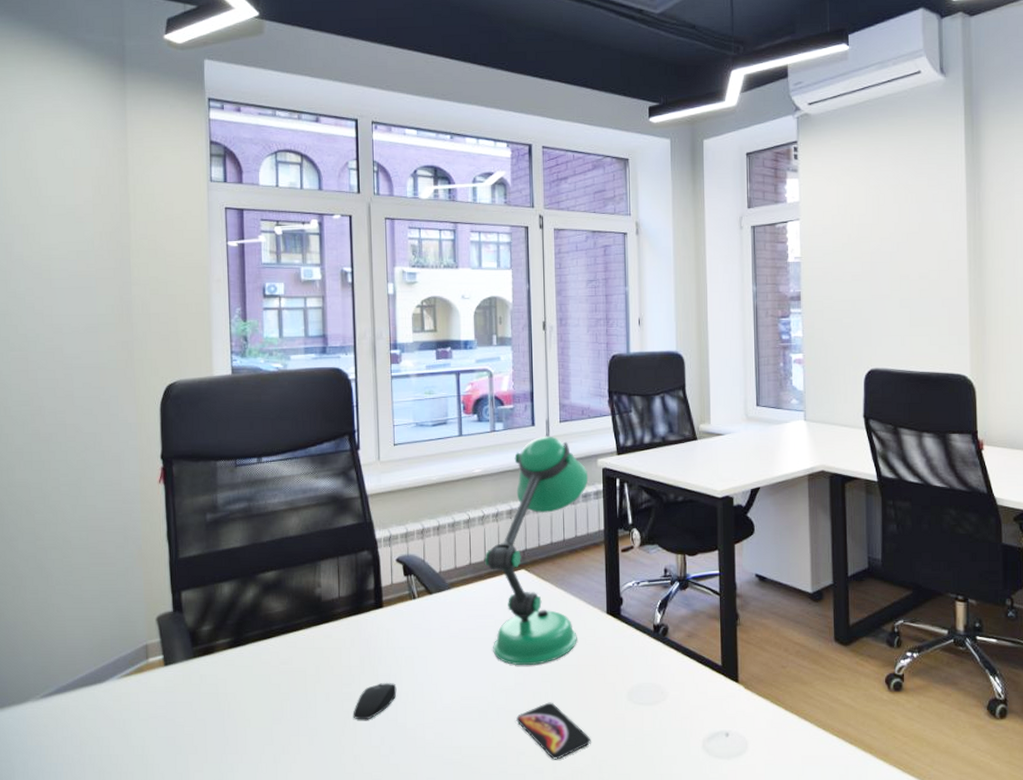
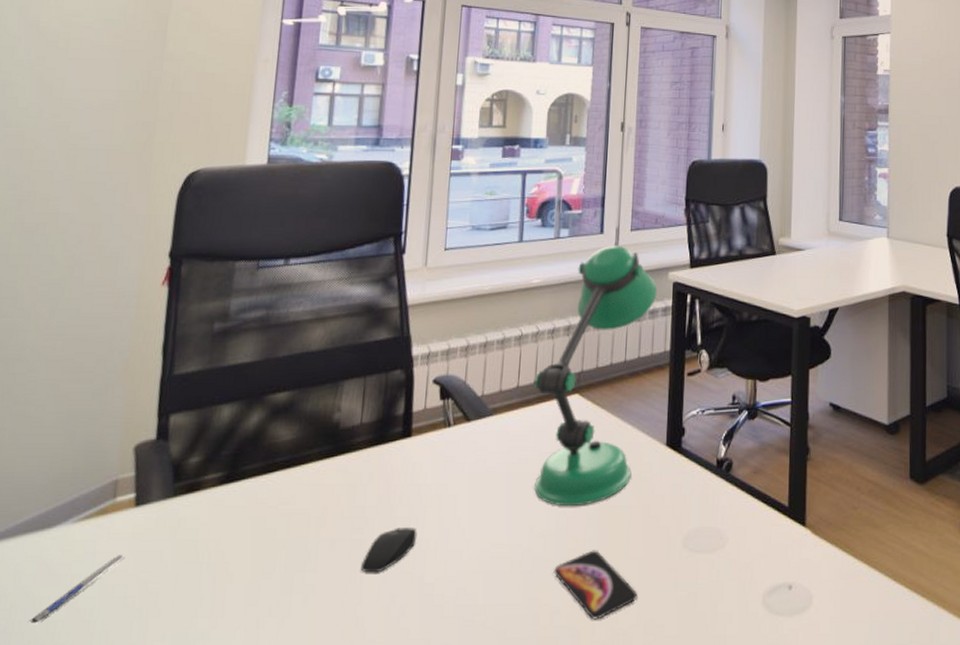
pen: none [96,704,162,756] -> present [29,555,125,623]

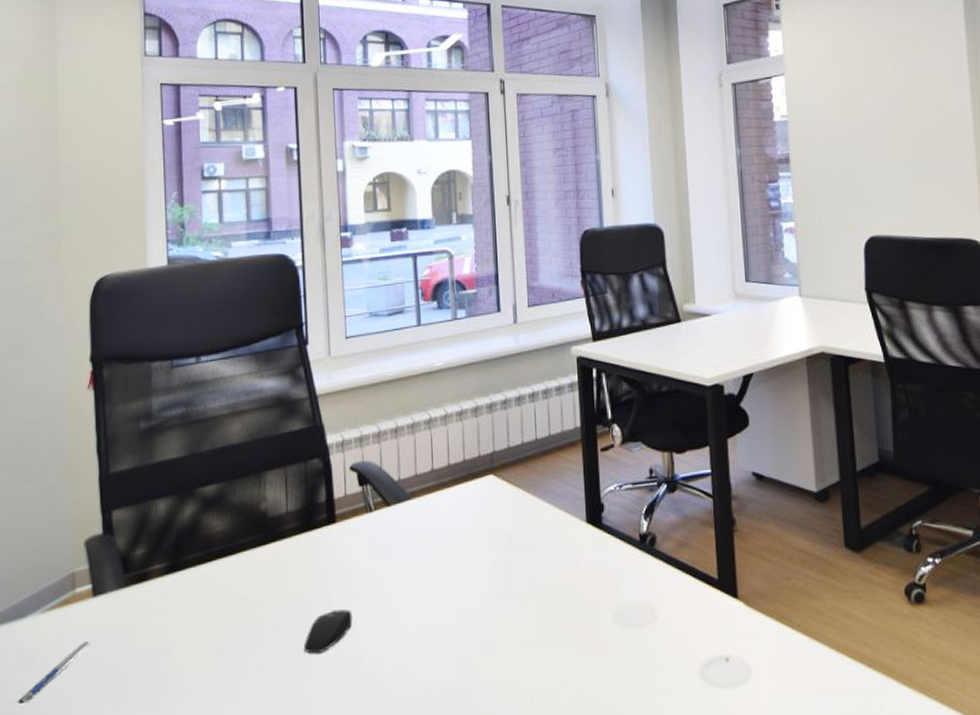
desk lamp: present [534,245,658,507] -> none [448,322,562,586]
smartphone: present [554,550,638,620] -> none [488,627,573,694]

